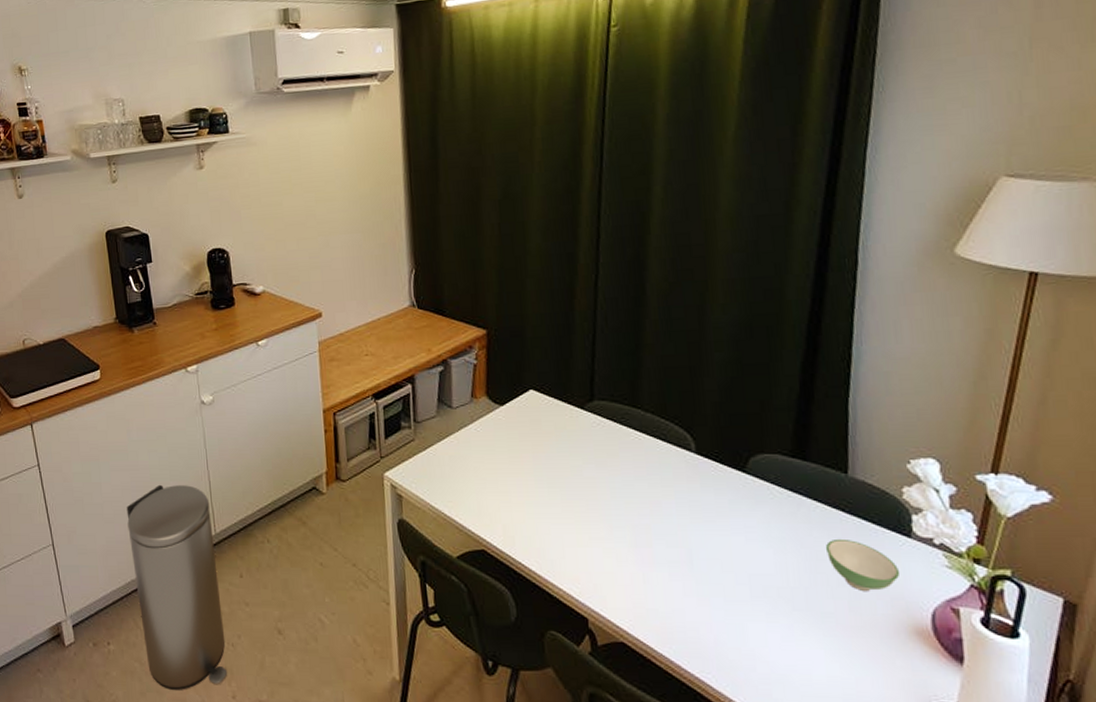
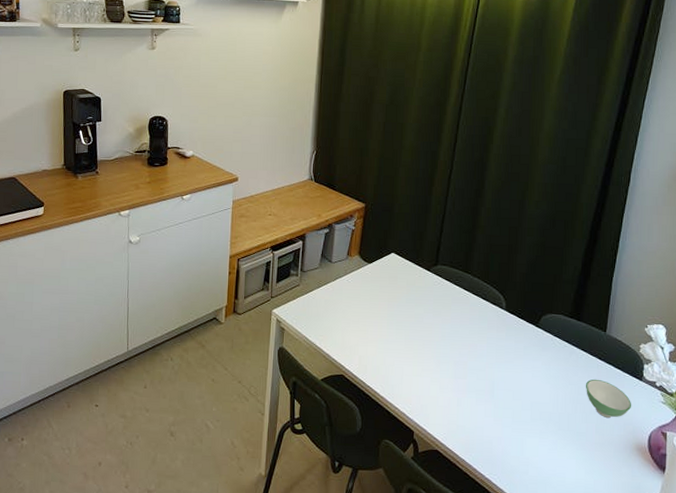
pedal bin: present [126,484,228,690] -> none [52,307,126,480]

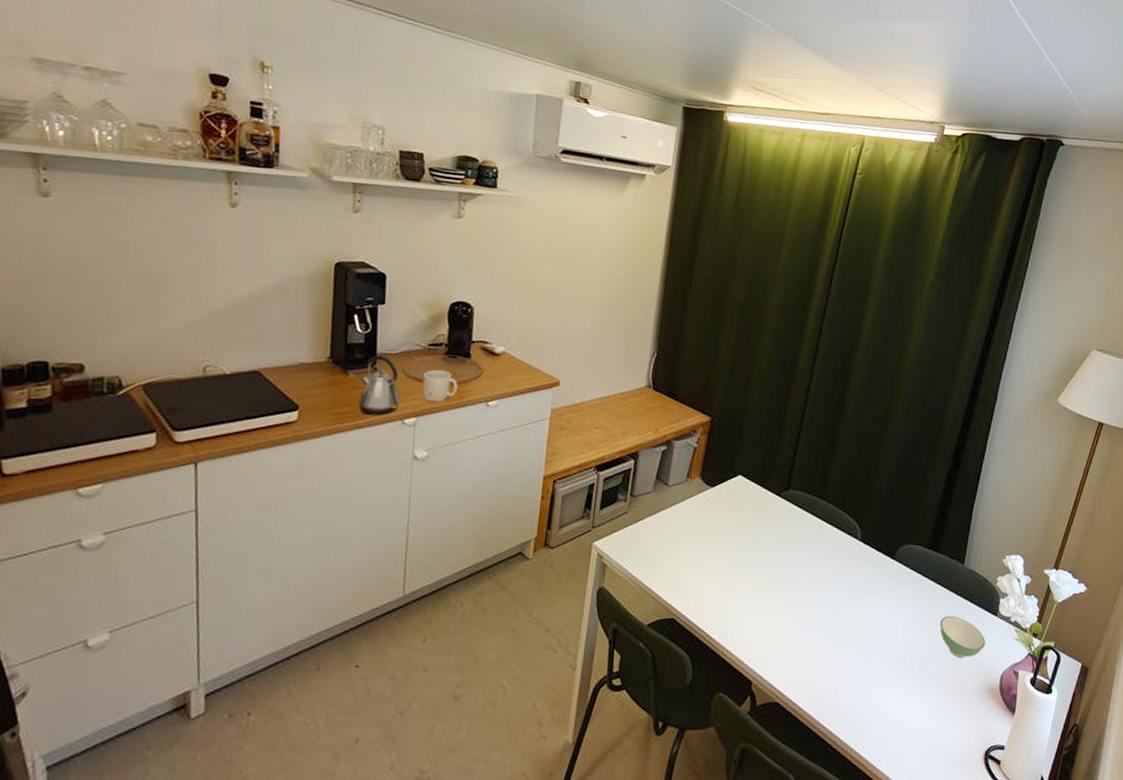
kettle: none [86,161,117,210] -> present [357,355,401,417]
cutting board: none [116,159,179,183] -> present [401,354,485,385]
mug: none [132,171,159,198] -> present [422,369,458,403]

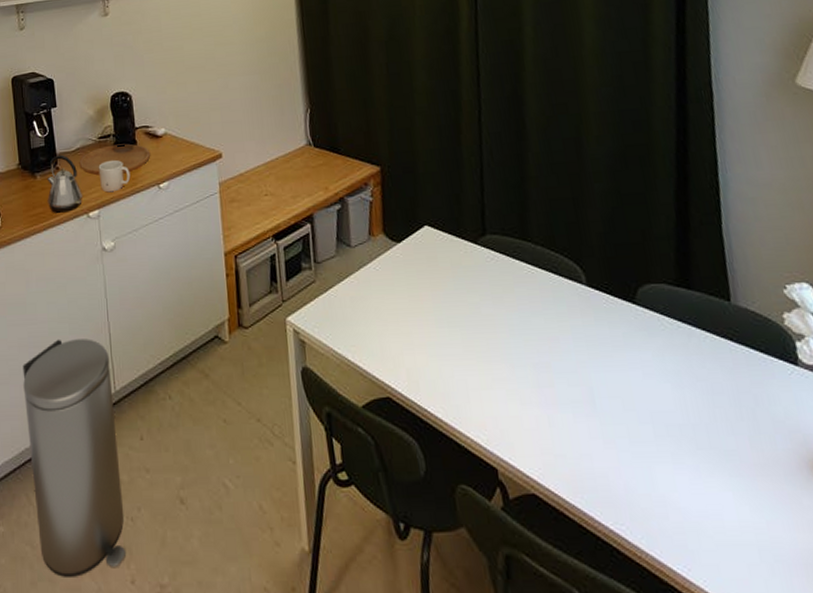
pedal bin: none [295,540,403,763] -> present [22,339,127,577]
bowl: present [939,615,986,658] -> none [719,369,794,425]

